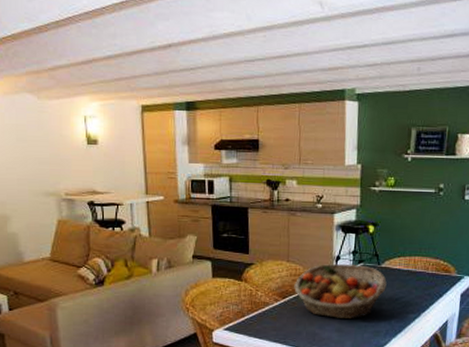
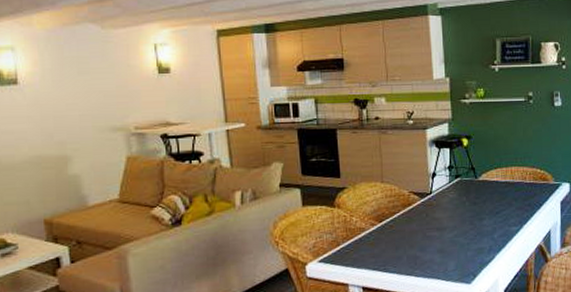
fruit basket: present [294,263,387,319] -> none [390,179,486,239]

